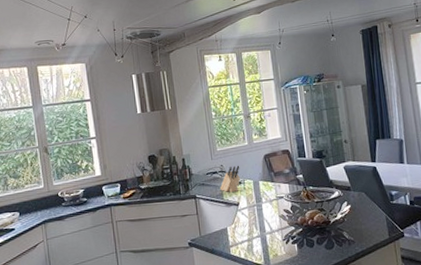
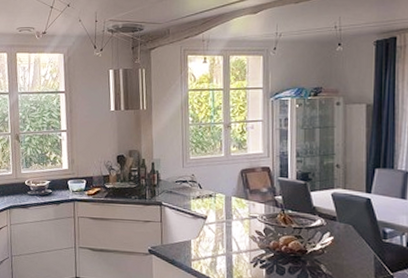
knife block: present [219,165,241,193] -> none [188,176,213,205]

